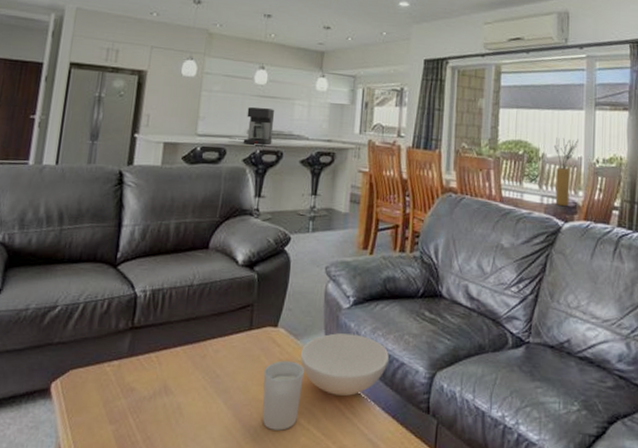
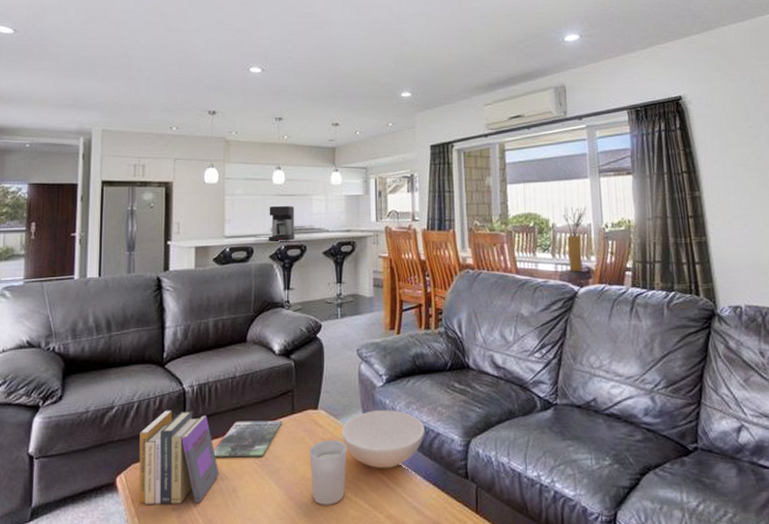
books: none [74,314,165,418] -> present [138,410,219,505]
magazine: none [160,333,239,374] -> present [213,420,283,458]

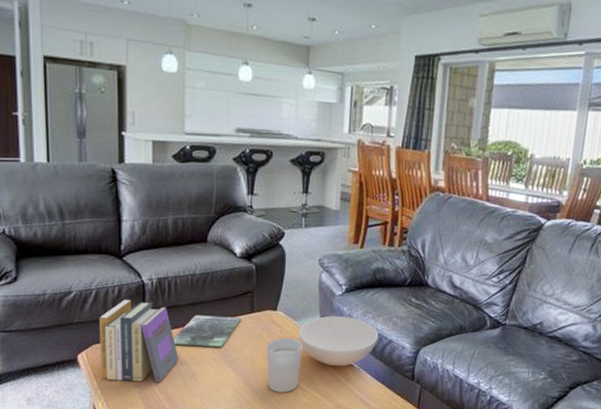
coffee maker: present [268,206,295,242] -> none [232,105,262,145]
vase: present [562,206,586,273] -> none [539,138,568,206]

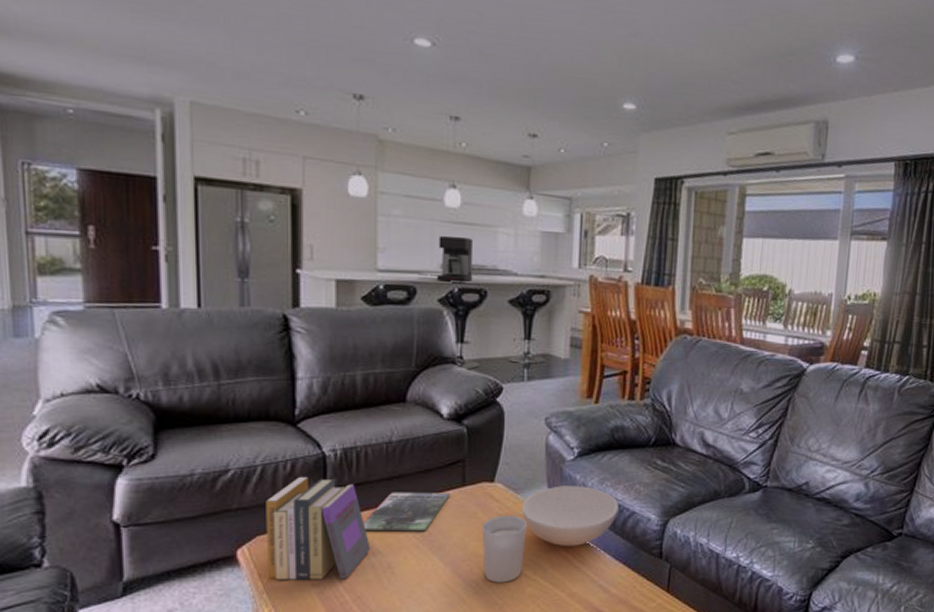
coffee maker: none [232,105,262,145] -> present [436,236,474,283]

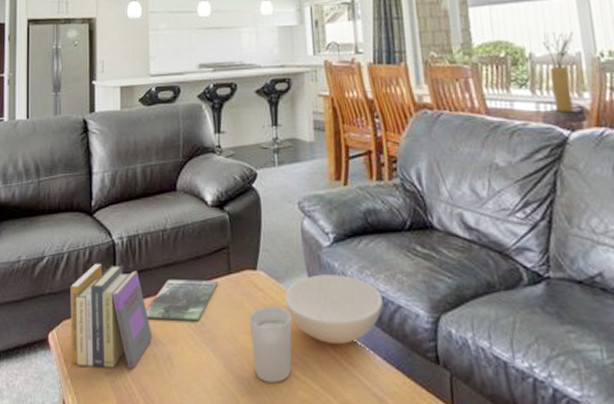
coffee maker: present [436,236,474,283] -> none [195,40,224,80]
vase: none [801,271,830,348] -> present [542,31,573,113]

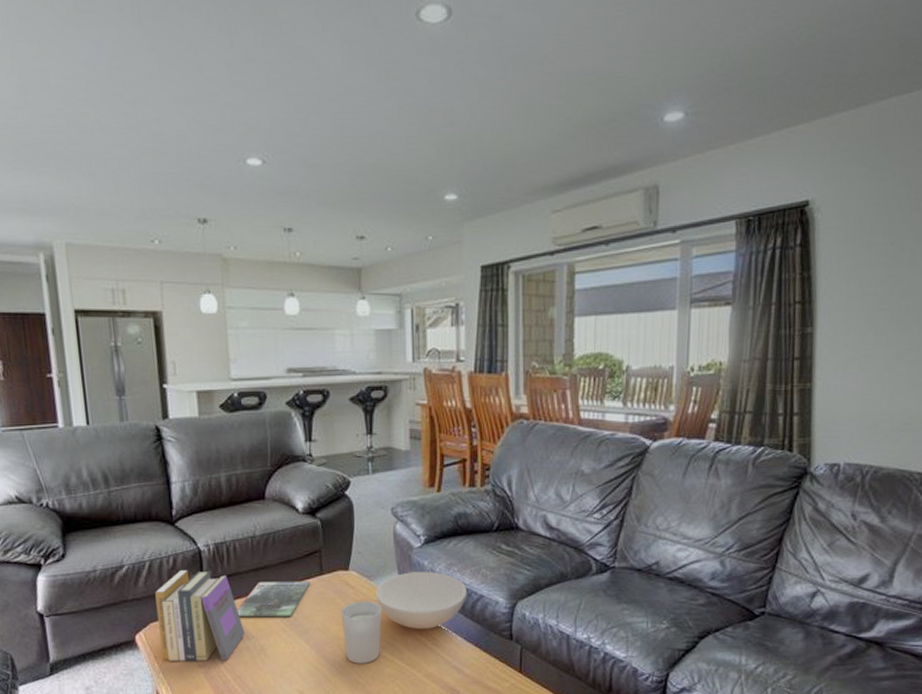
vase: present [542,31,573,113] -> none [640,345,670,424]

